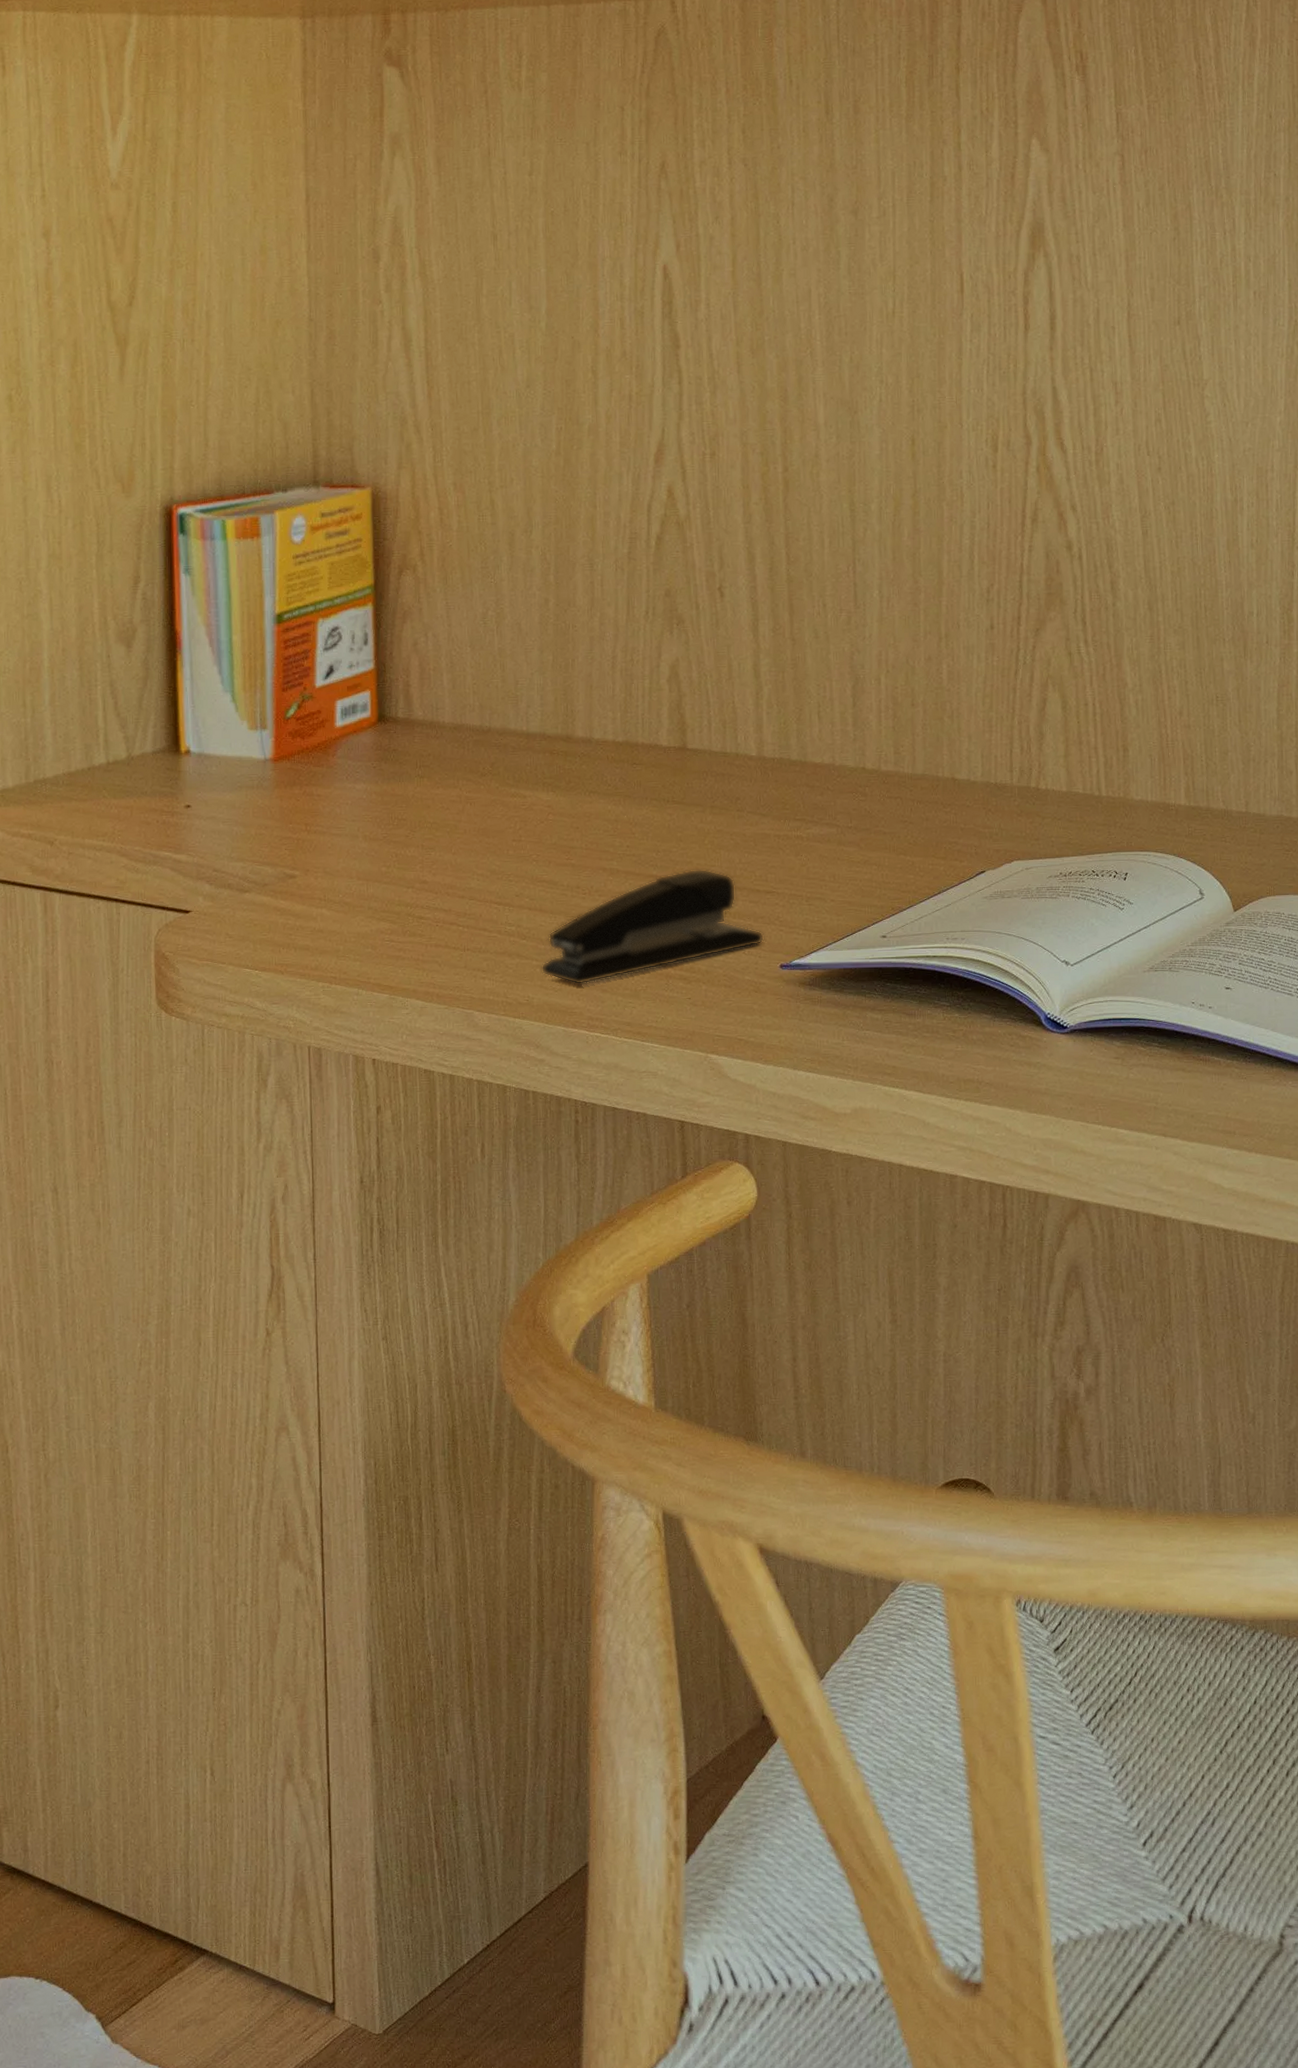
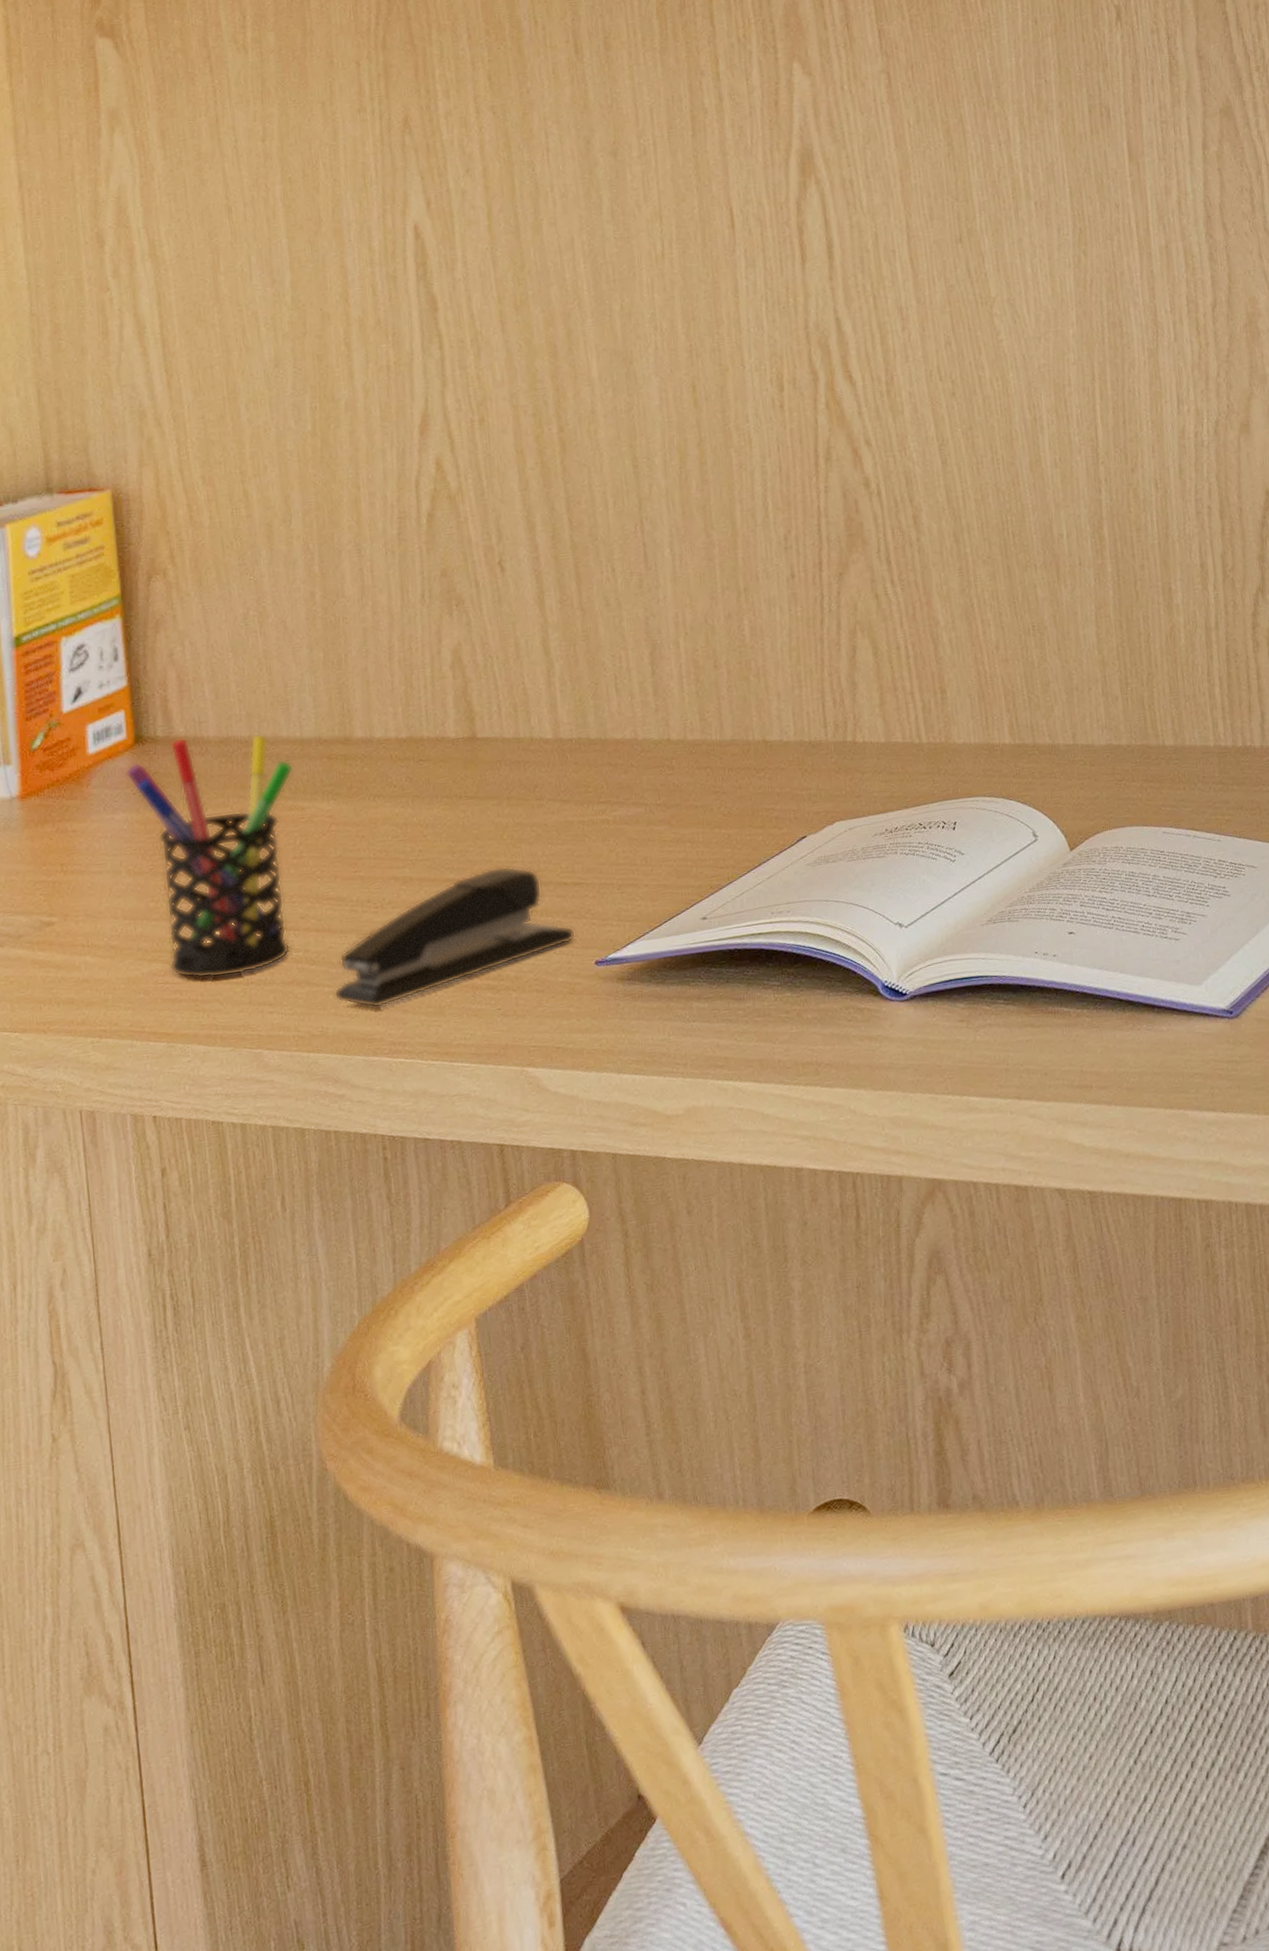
pen holder: none [368,720,519,942] -> present [125,733,294,979]

